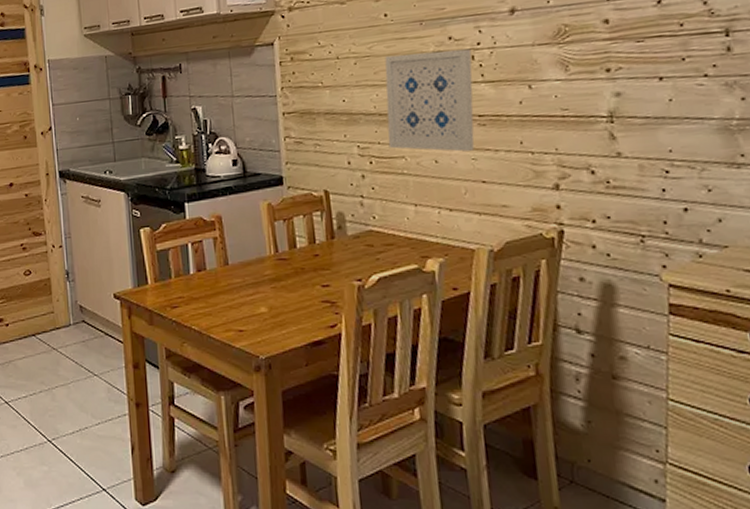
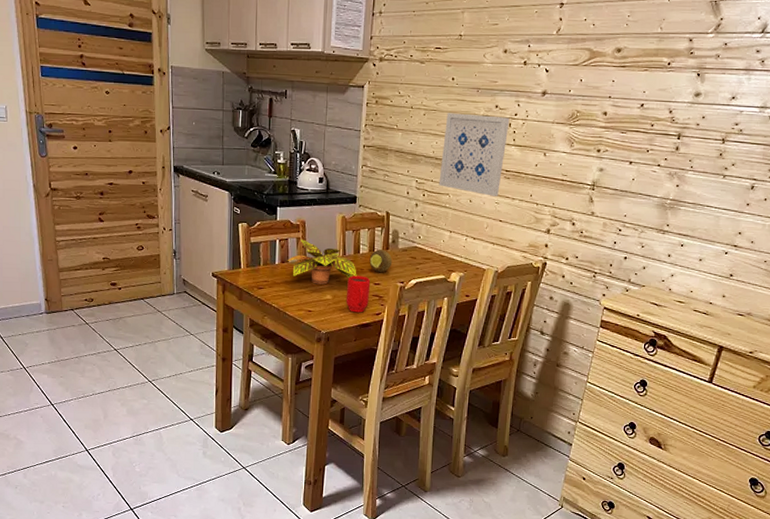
plant: none [204,239,297,295] -> present [287,239,357,285]
mug: none [285,277,318,327] -> present [345,275,371,313]
fruit: none [310,240,343,271] -> present [369,249,393,273]

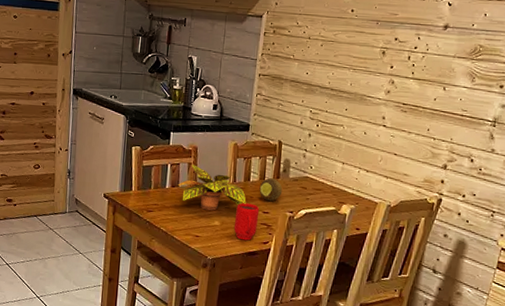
wall art: present [438,113,510,196] -> none [333,44,409,130]

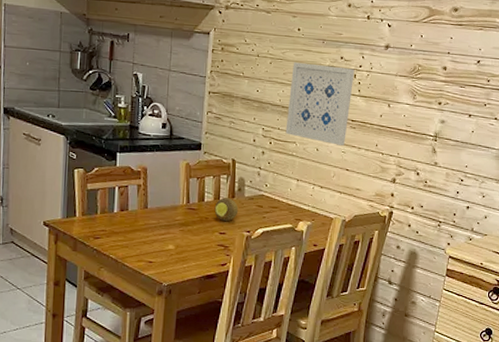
plant: present [177,165,246,211] -> none [126,186,201,234]
mug: present [233,203,260,241] -> none [189,224,216,264]
wall art: none [333,44,409,130] -> present [285,62,355,146]

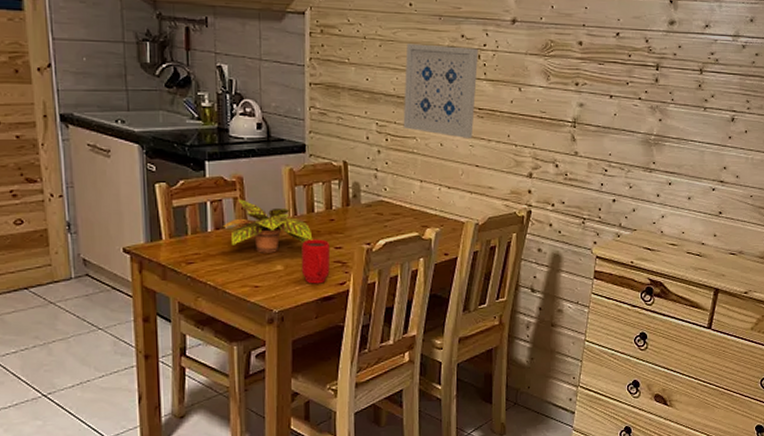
plant: none [126,186,201,234] -> present [222,199,313,253]
mug: none [189,224,216,264] -> present [301,239,331,284]
fruit: present [214,198,239,222] -> none [327,206,355,234]

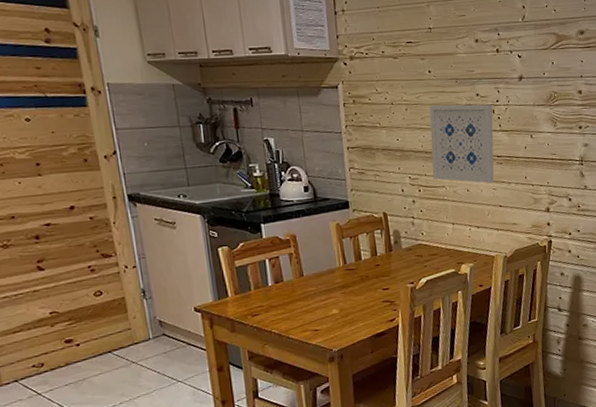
plant: present [222,199,313,253] -> none [281,254,363,300]
mug: present [301,239,331,284] -> none [353,283,380,323]

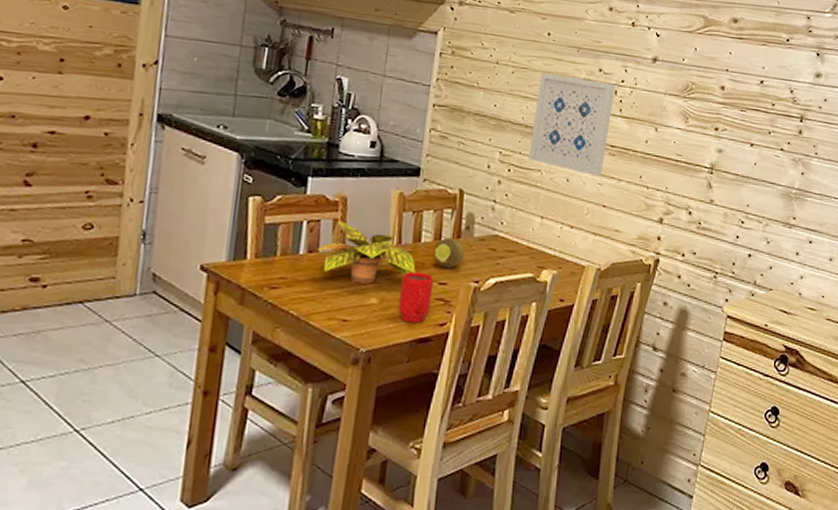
plant: none [281,254,363,300] -> present [316,221,416,284]
mug: none [353,283,380,323] -> present [397,271,434,323]
fruit: none [373,252,399,277] -> present [433,238,465,269]

